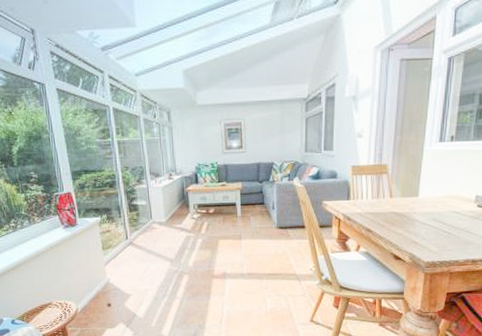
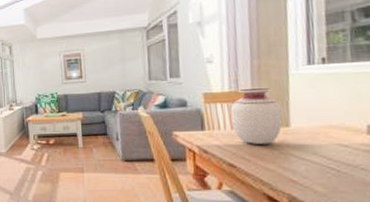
vase: none [373,162,414,212] -> present [230,88,283,144]

